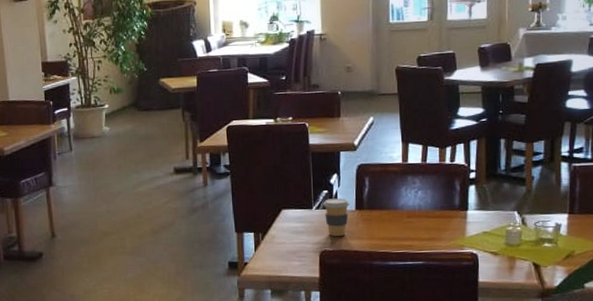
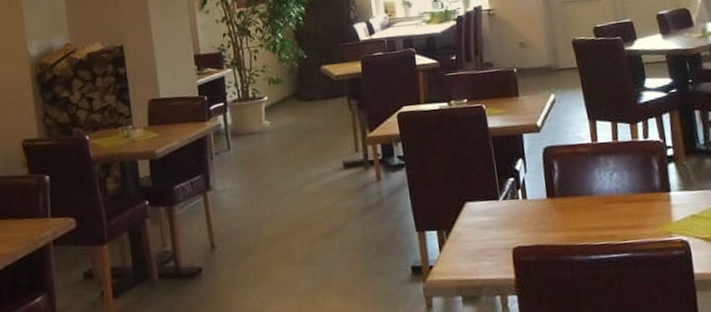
coffee cup: present [323,198,350,236] -> none [510,185,540,230]

